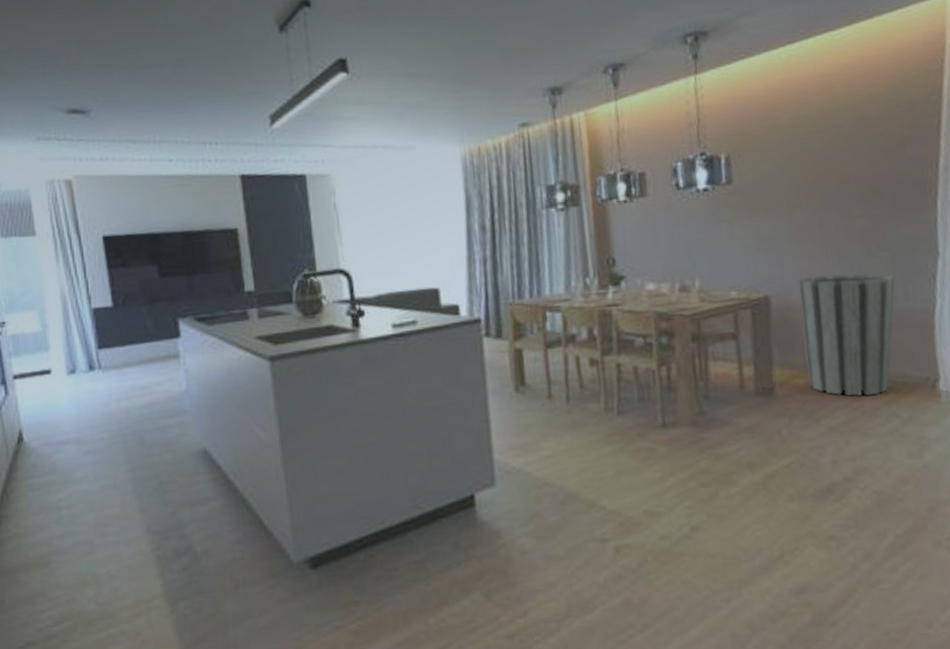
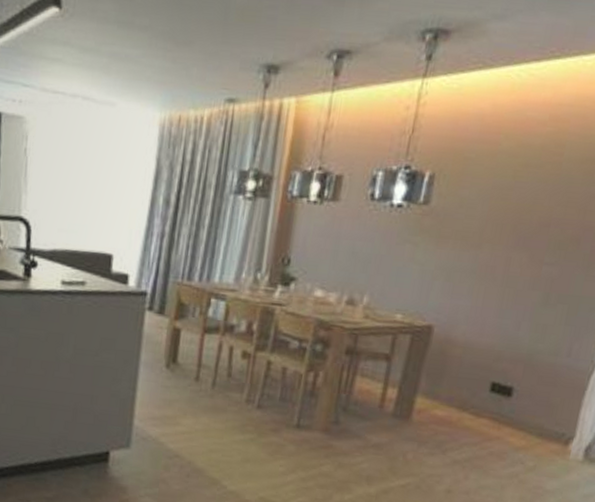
trash can: present [798,274,895,396] -> none [447,315,564,440]

